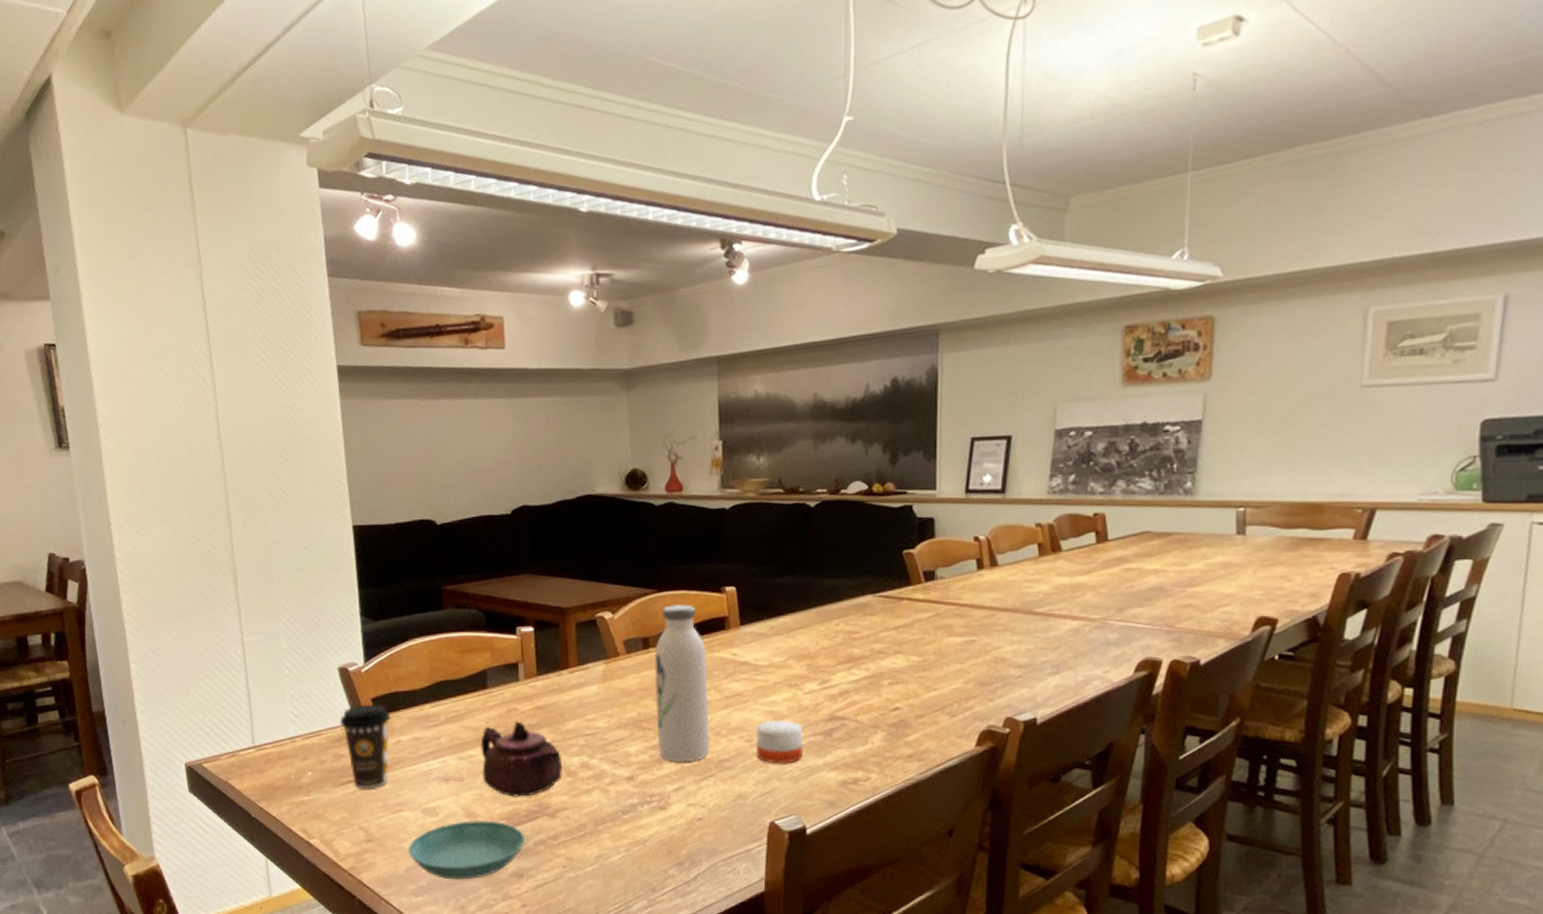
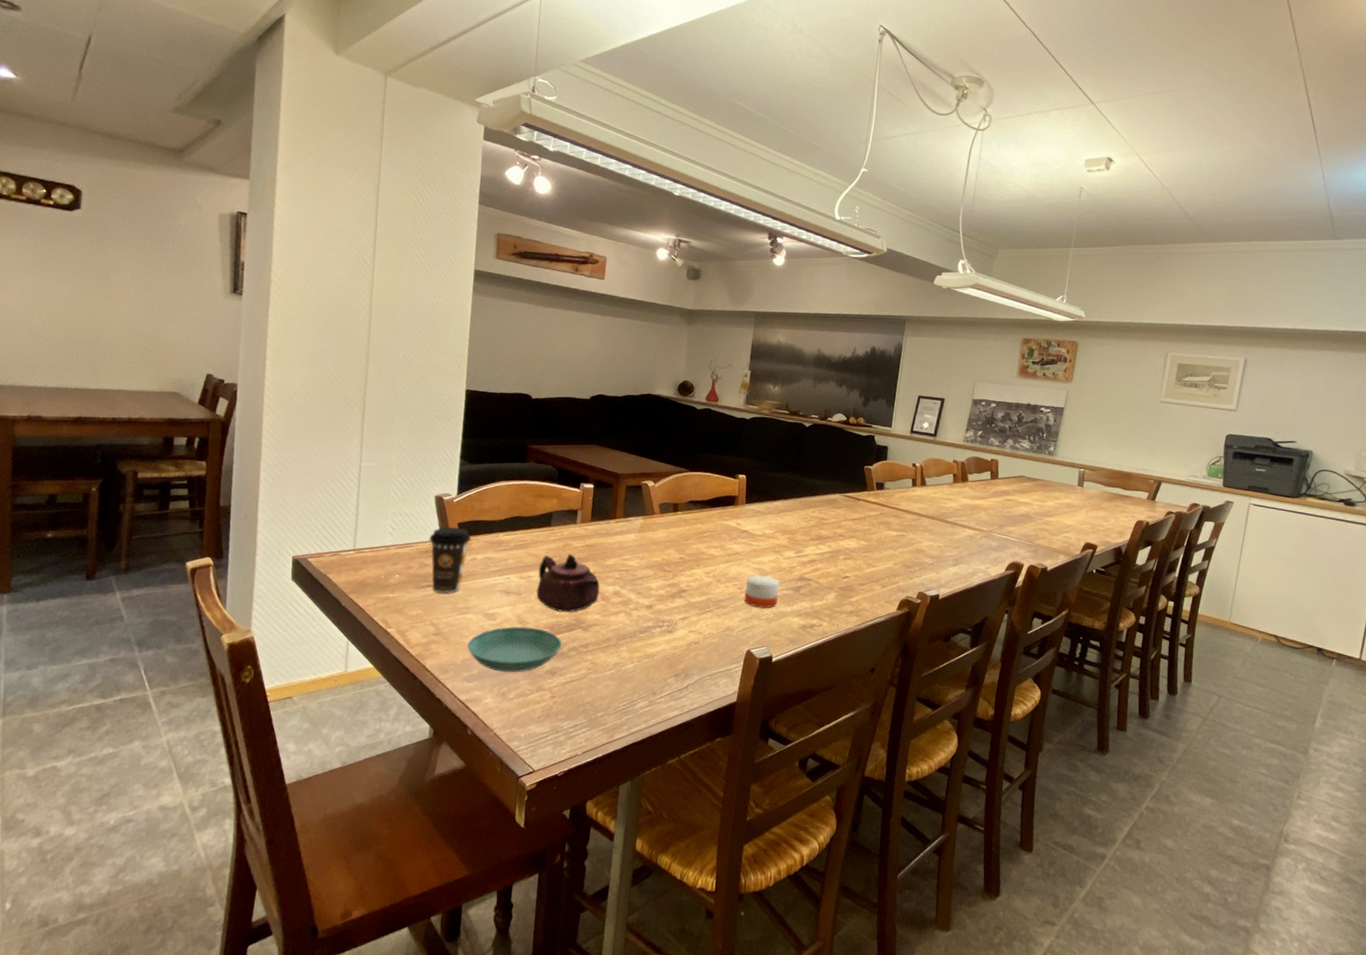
water bottle: present [654,604,711,761] -> none [673,482,719,599]

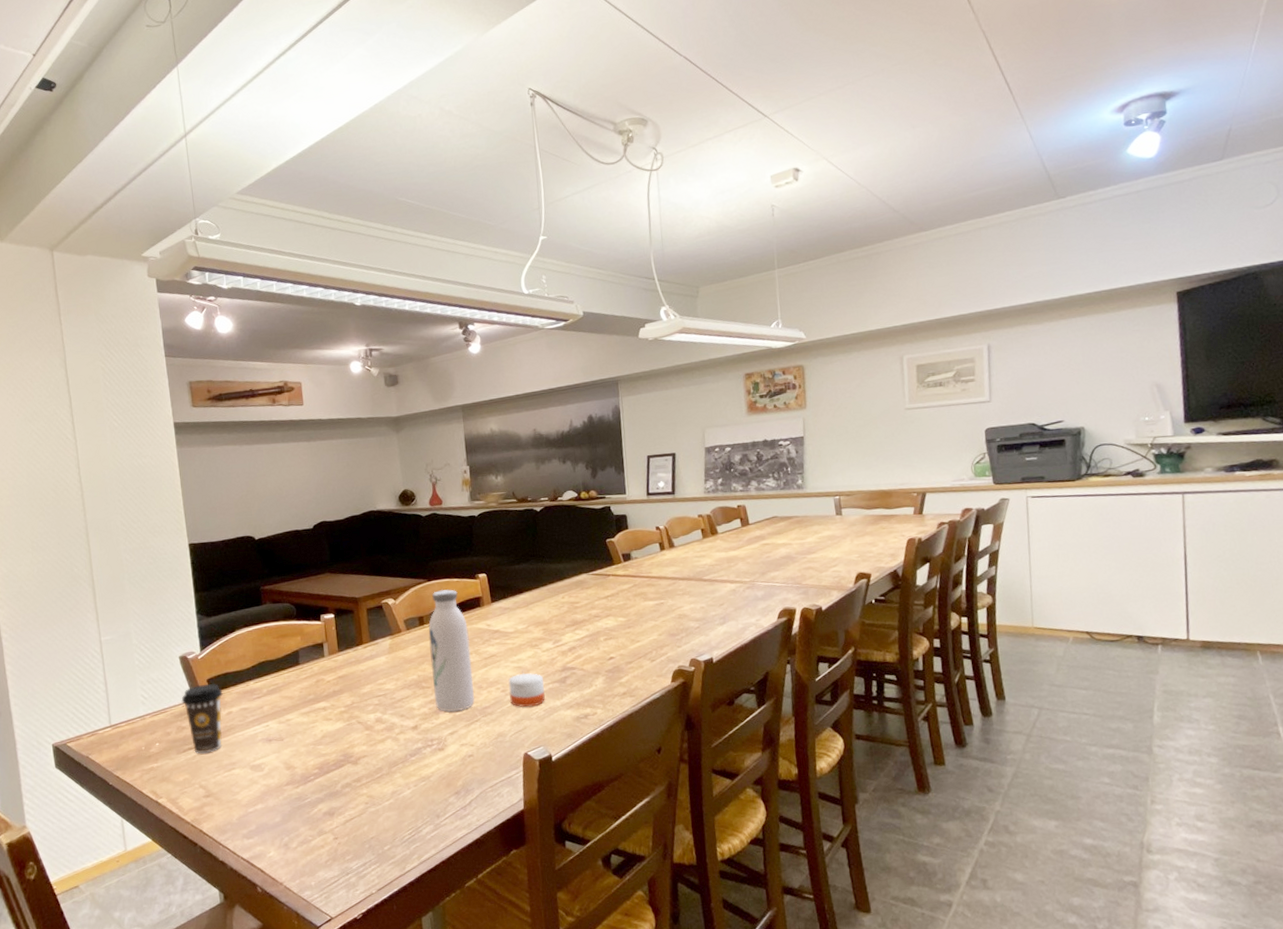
saucer: present [467,626,562,673] -> none [240,771,334,823]
teapot: present [536,554,600,613] -> none [295,689,362,750]
water bottle: none [673,482,719,599] -> present [428,589,475,712]

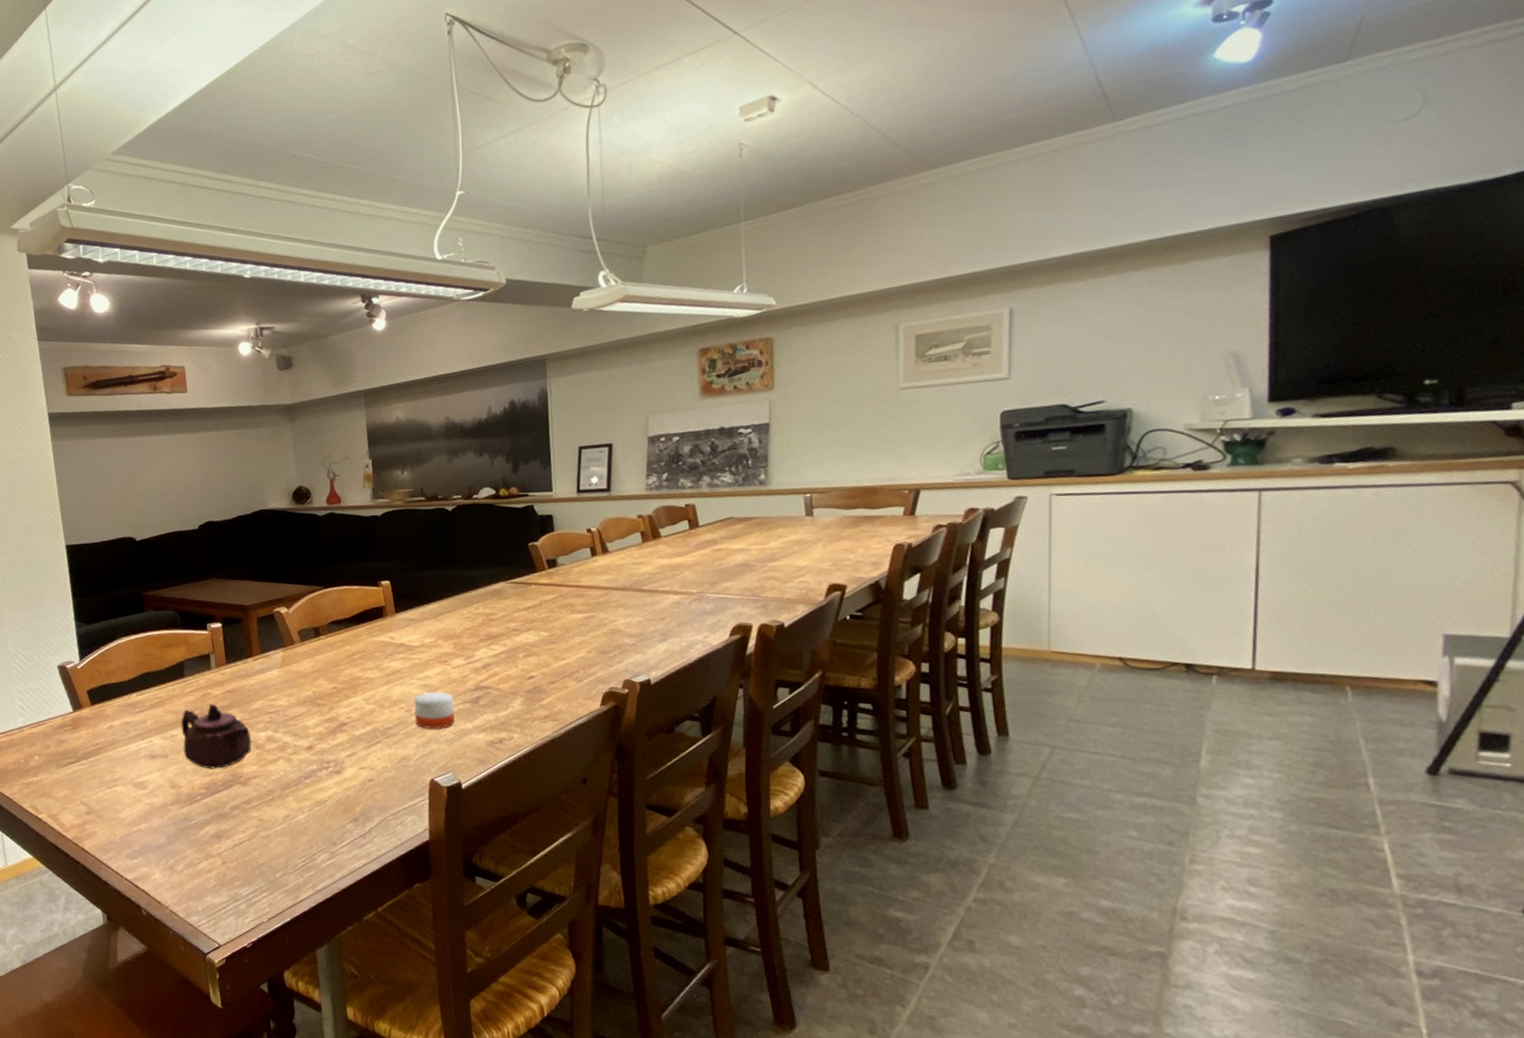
coffee cup: present [181,683,223,754] -> none [60,695,104,769]
teapot: none [295,689,362,750] -> present [180,704,252,769]
water bottle: present [428,589,475,712] -> none [325,597,376,732]

